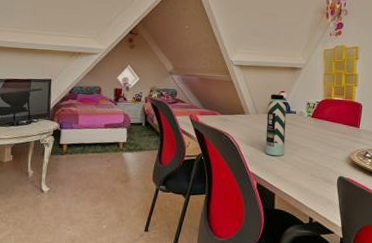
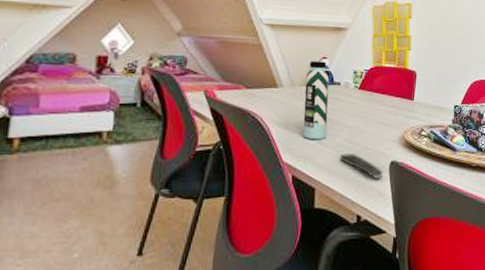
remote control: none [295,168,332,191] -> present [339,154,383,180]

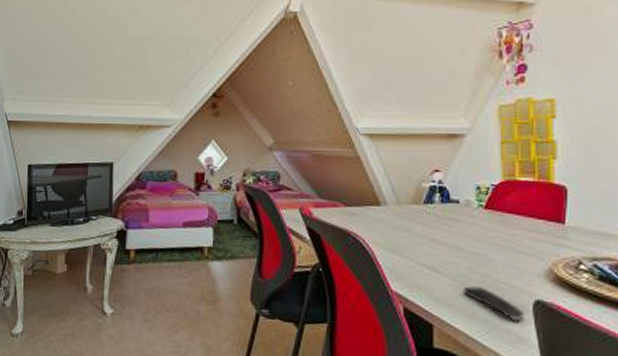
water bottle: present [302,61,330,140] -> none [414,174,445,268]

